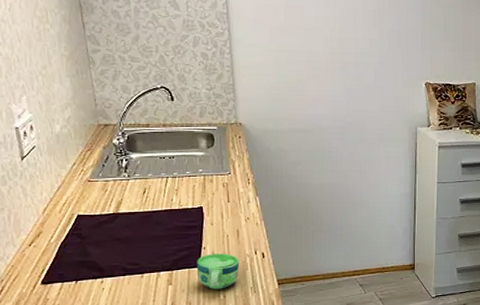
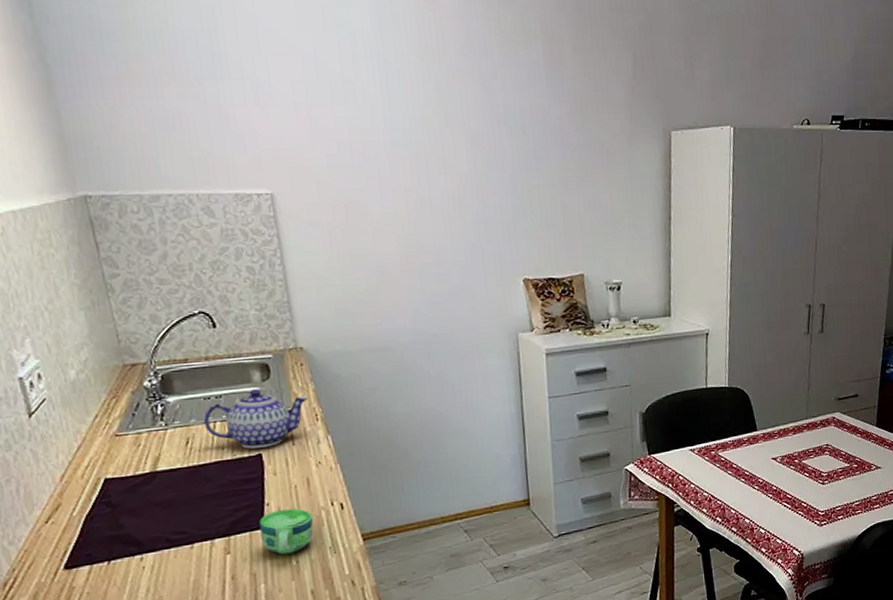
teapot: none [158,154,244,202] -> present [203,389,309,449]

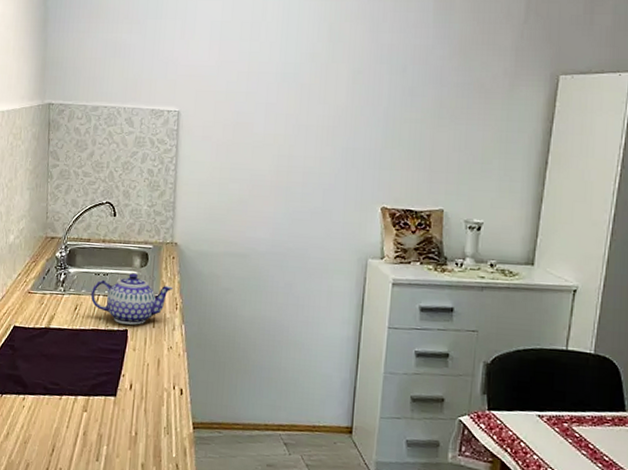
cup: present [259,508,314,555] -> none [112,382,156,425]

